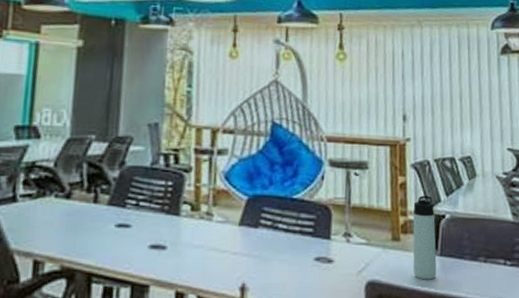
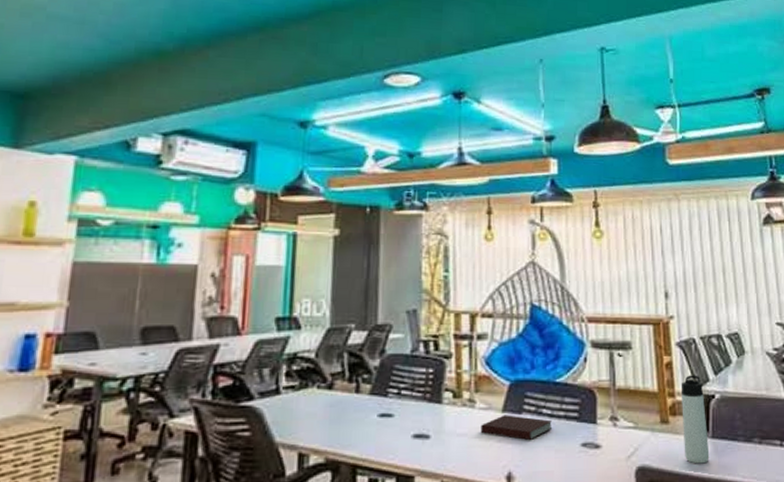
notebook: none [217,228,288,254] -> present [480,415,553,441]

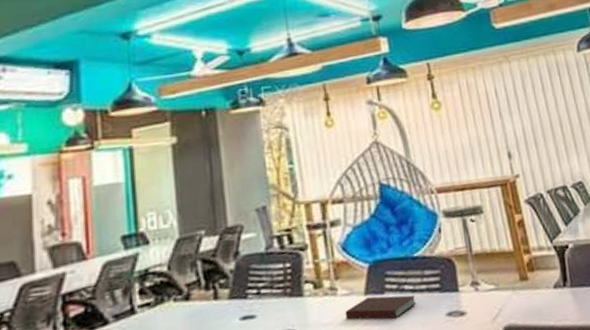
thermos bottle: present [681,375,710,464] -> none [534,228,571,316]

